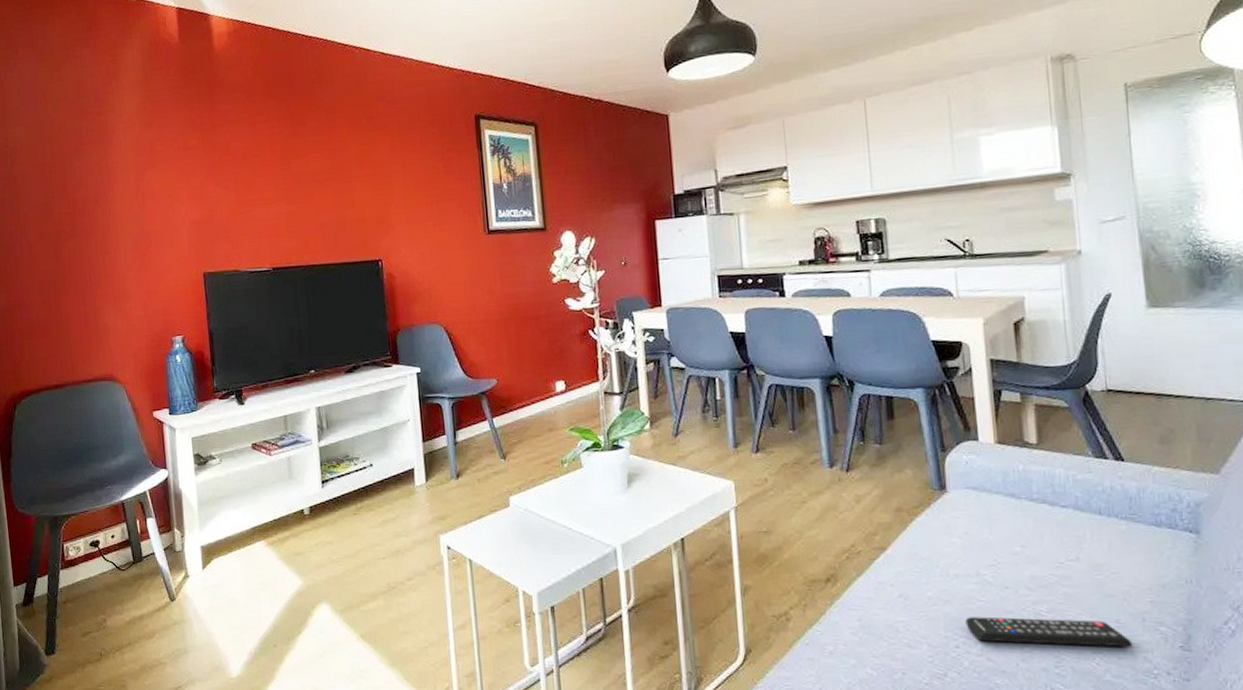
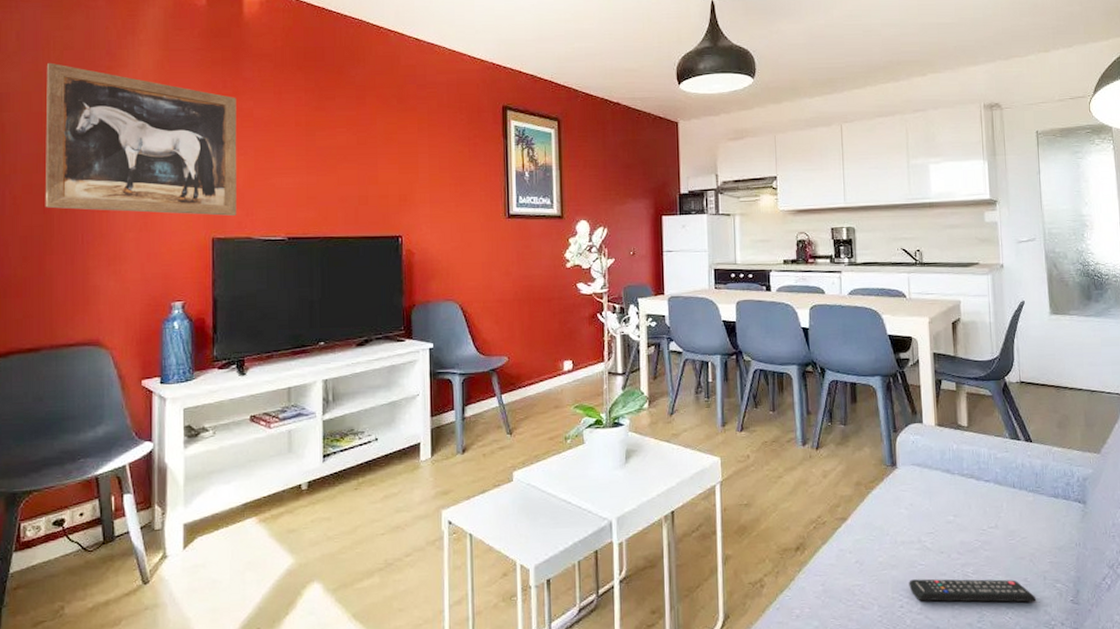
wall art: none [45,114,224,254] -> present [45,62,237,217]

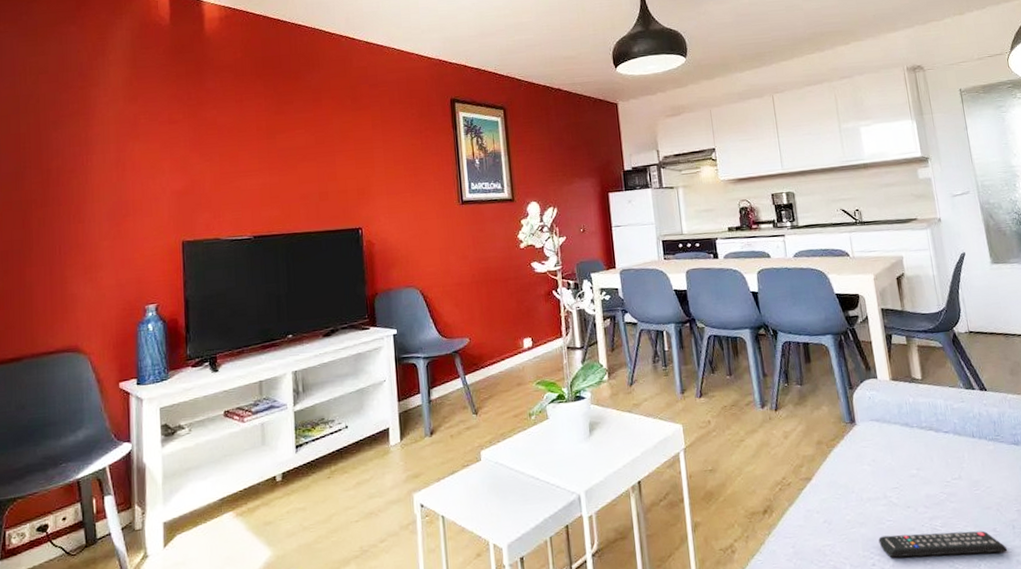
wall art: present [45,62,237,217] -> none [23,86,205,223]

